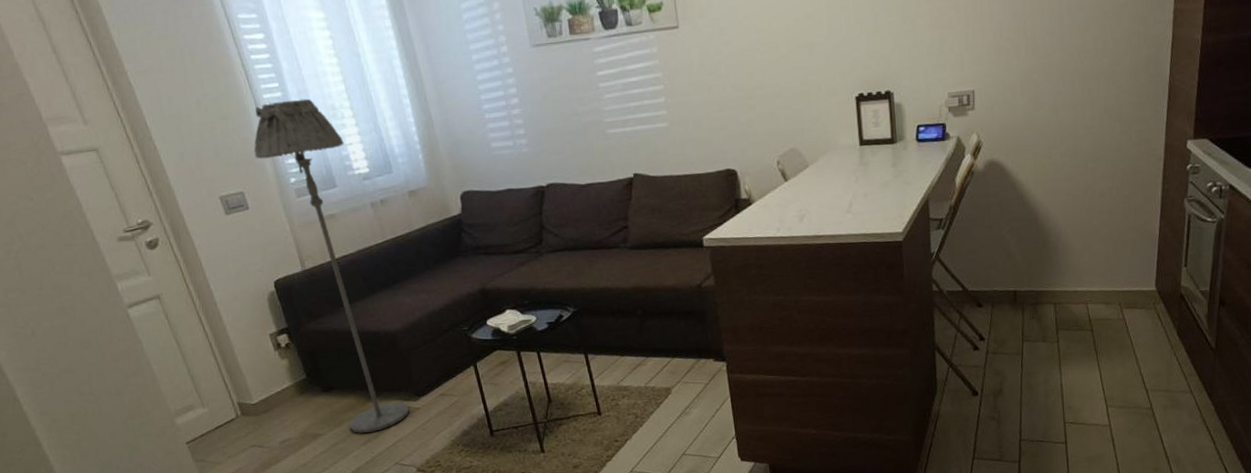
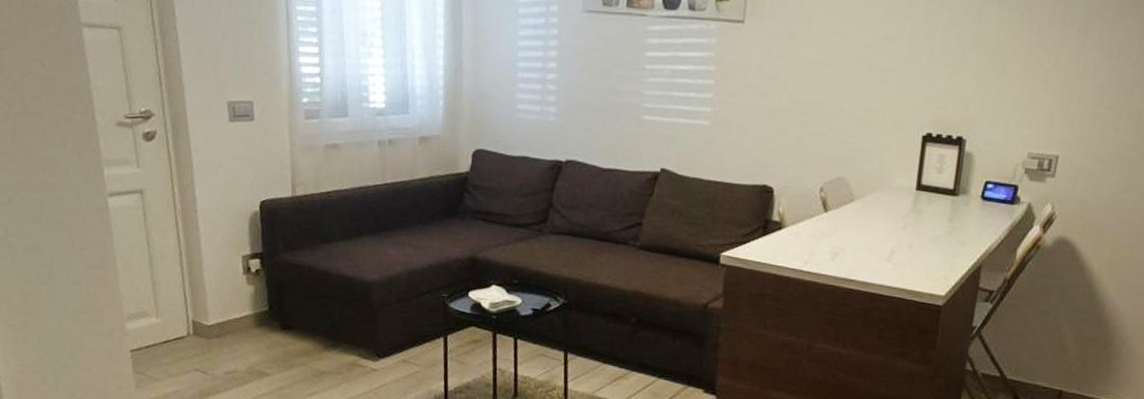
floor lamp: present [253,98,410,433] -> none [273,15,367,385]

